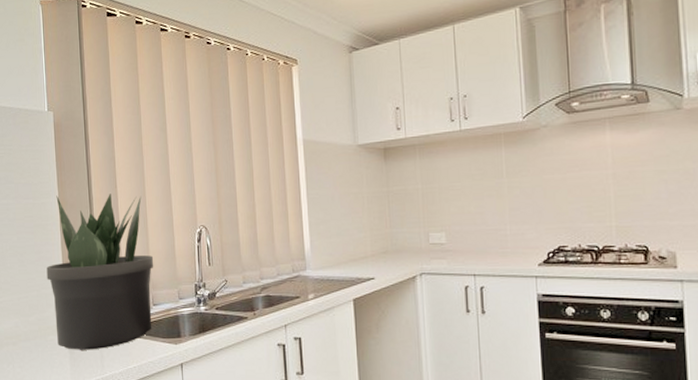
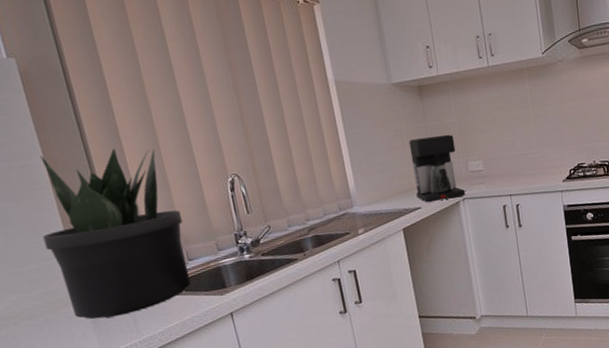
coffee maker: none [368,201,424,274] -> present [408,134,466,203]

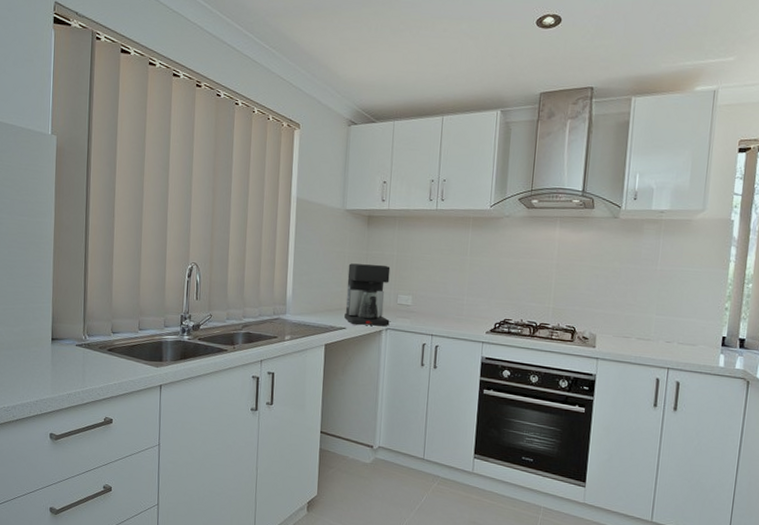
planter: present [40,148,192,320] -> none [35,216,144,365]

